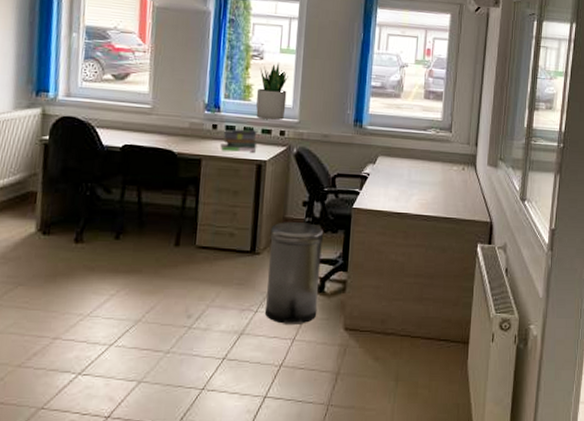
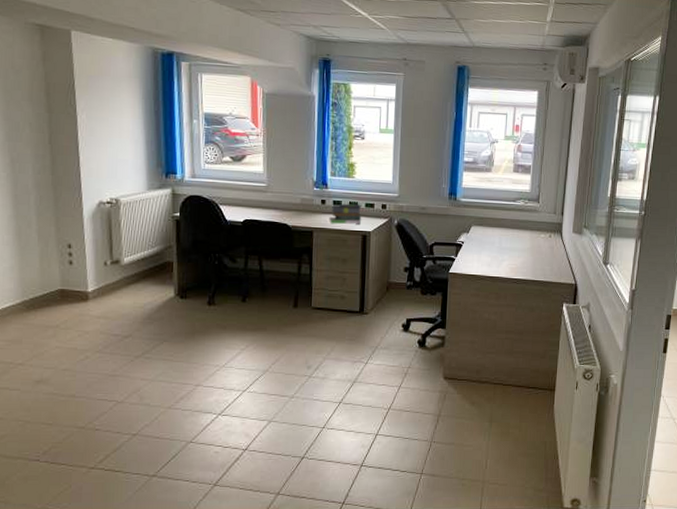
planter: present [256,62,288,121] -> none [359,141,388,196]
pedal bin: present [264,221,324,326] -> none [374,285,424,375]

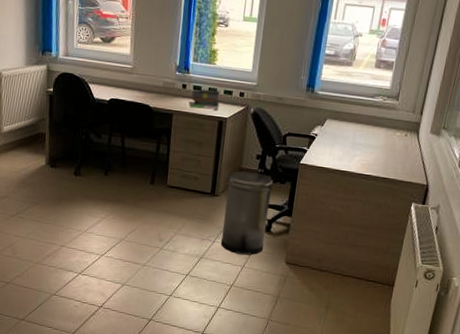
pedal bin: none [374,285,424,375] -> present [220,171,274,257]

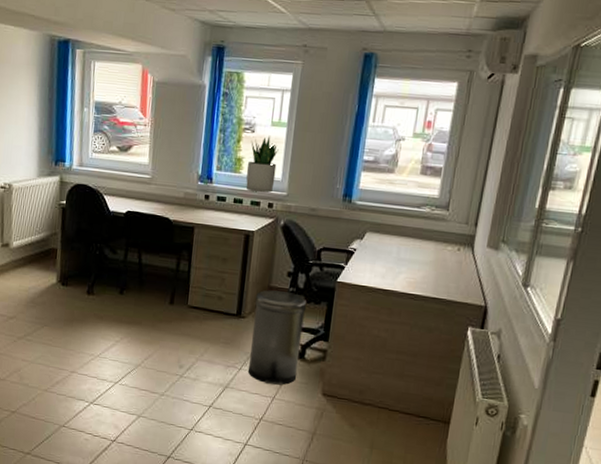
books: present [188,88,220,111] -> none [211,199,247,223]
planter: none [219,29,250,83] -> present [246,135,279,193]

